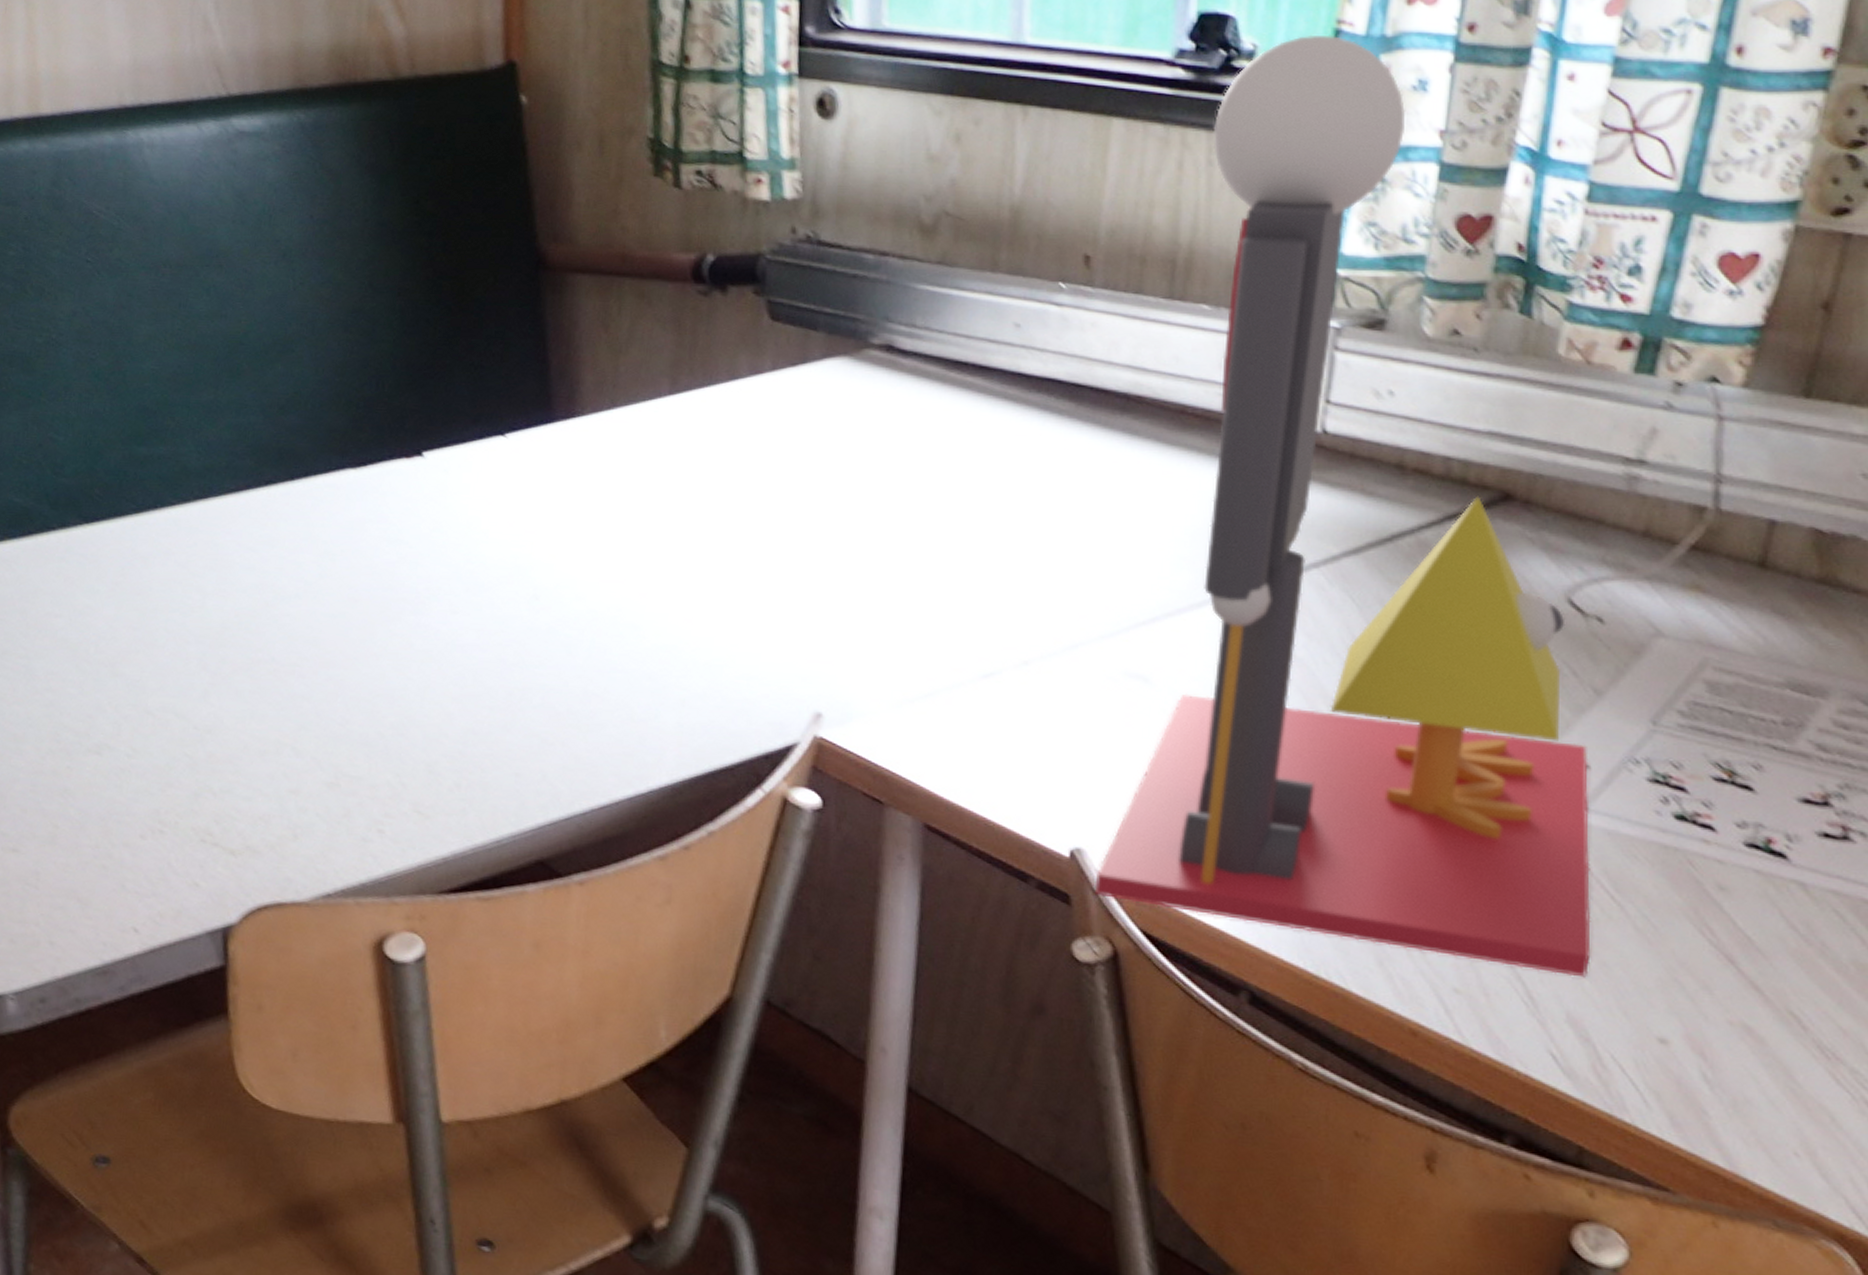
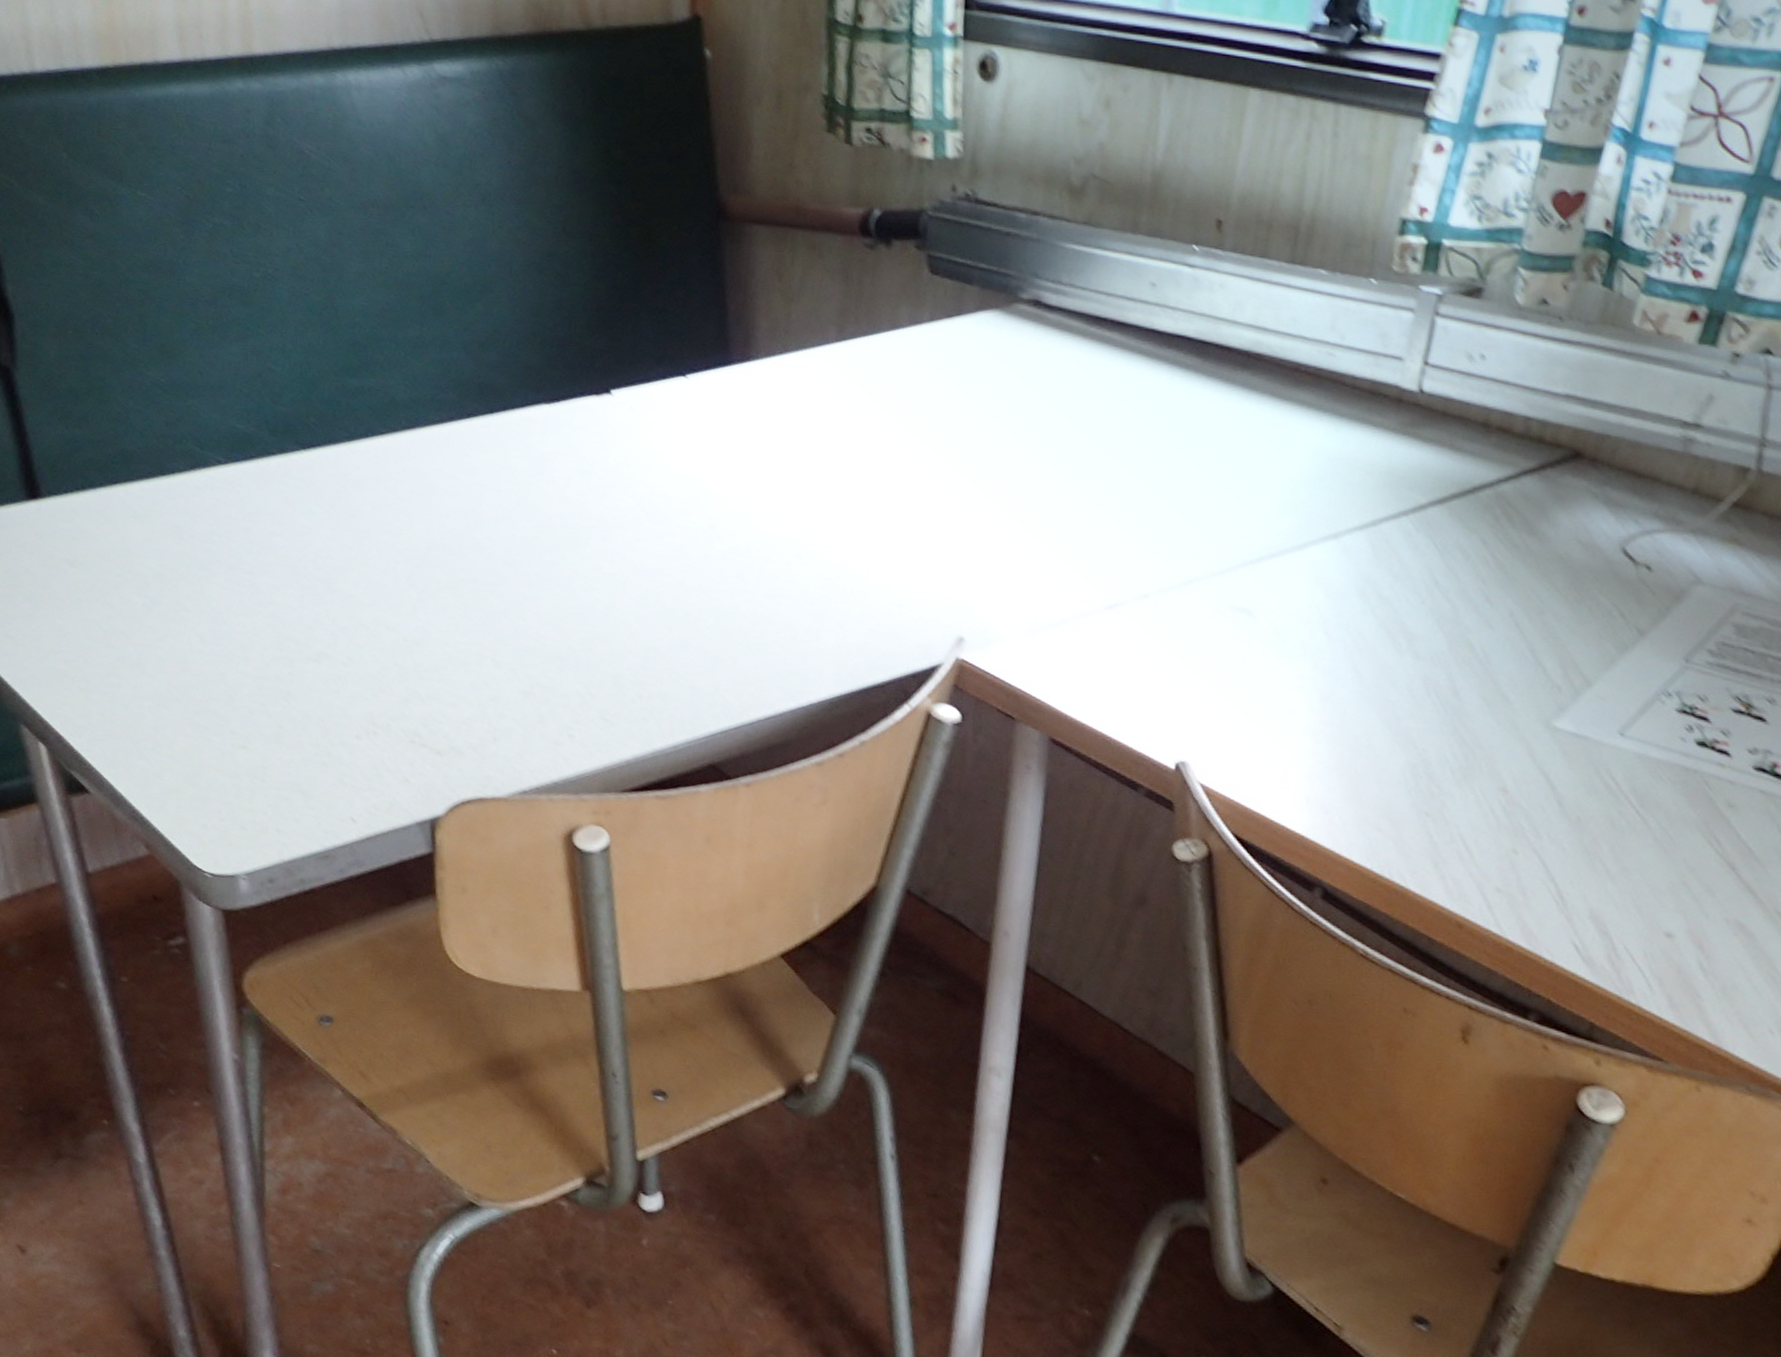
desk lamp: present [1094,34,1591,978] -> none [1194,13,1628,881]

